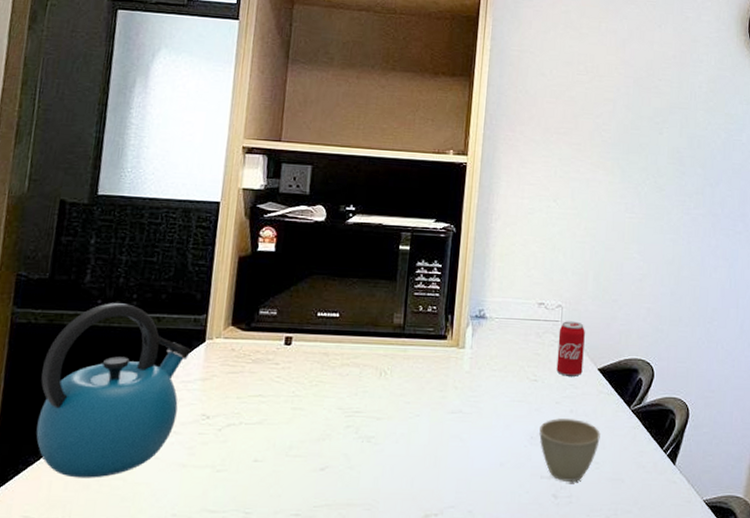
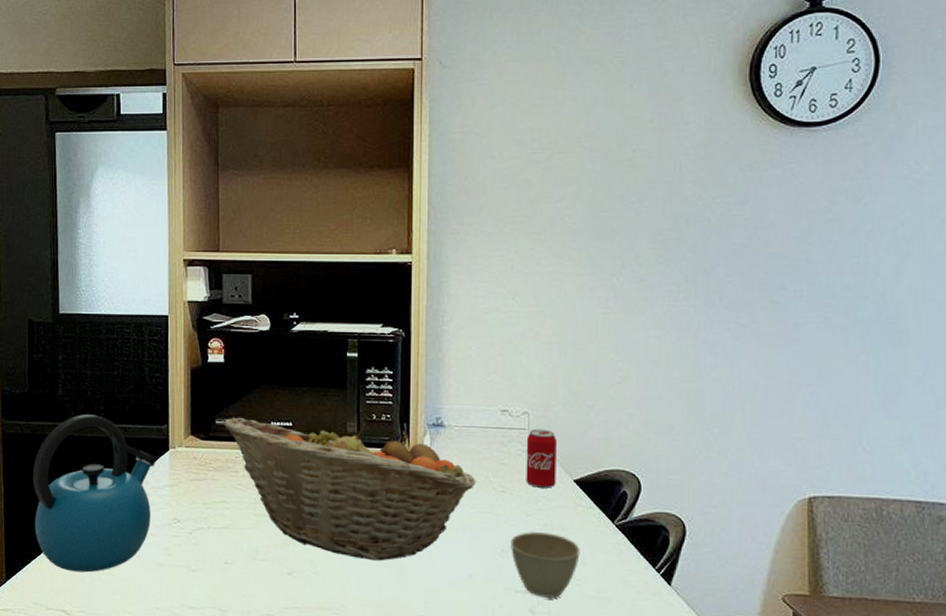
fruit basket: none [267,307,512,452] -> present [223,417,476,561]

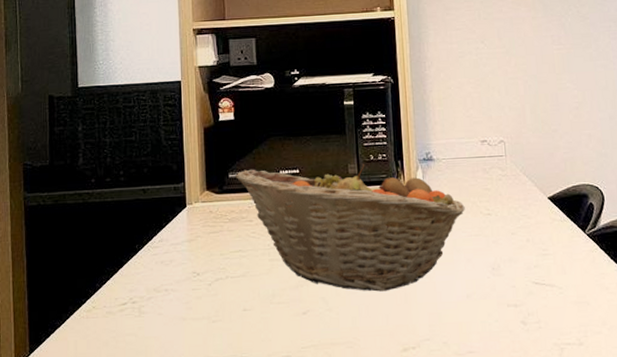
kettle: present [33,414,157,573] -> none [55,180,175,337]
cup: present [511,532,580,598] -> none [500,248,560,308]
beverage can: present [526,429,557,488] -> none [504,154,533,208]

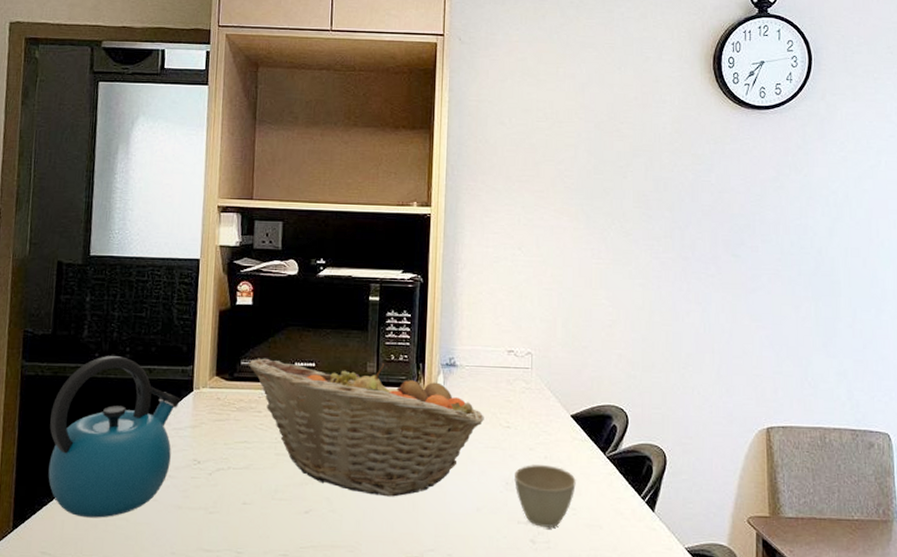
kettle: none [55,180,175,337] -> present [48,356,180,518]
cup: none [500,248,560,308] -> present [514,465,576,527]

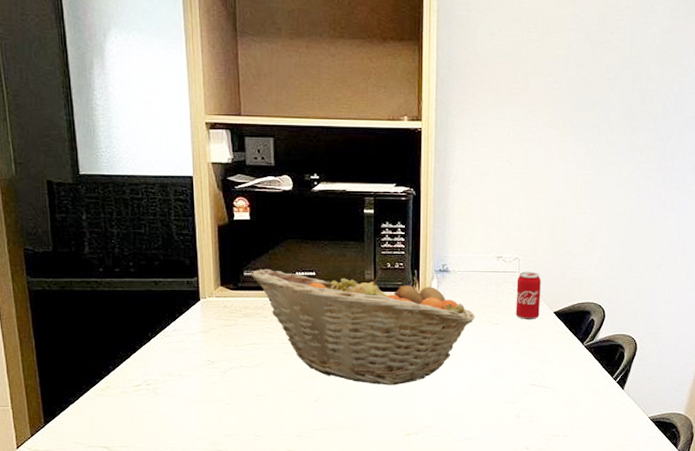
kettle: present [48,356,180,518] -> none [64,270,188,412]
cup: present [514,465,576,527] -> none [502,355,557,405]
beverage can: none [529,368,556,423] -> present [516,272,541,319]

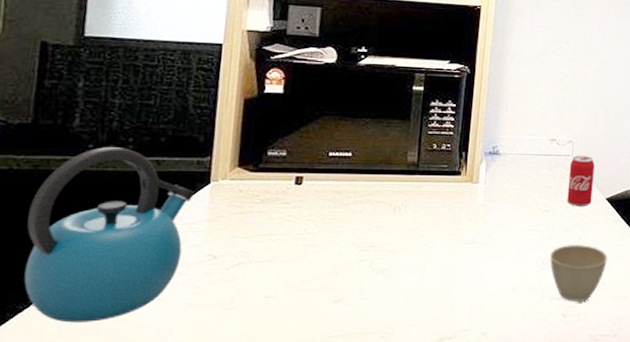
kettle: none [64,270,188,412] -> present [24,147,194,323]
fruit basket: present [251,269,475,386] -> none [276,148,524,282]
cup: none [502,355,557,405] -> present [550,245,607,301]

